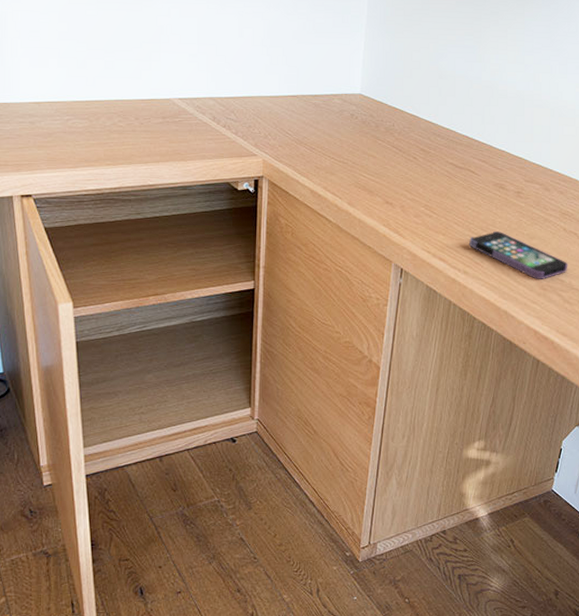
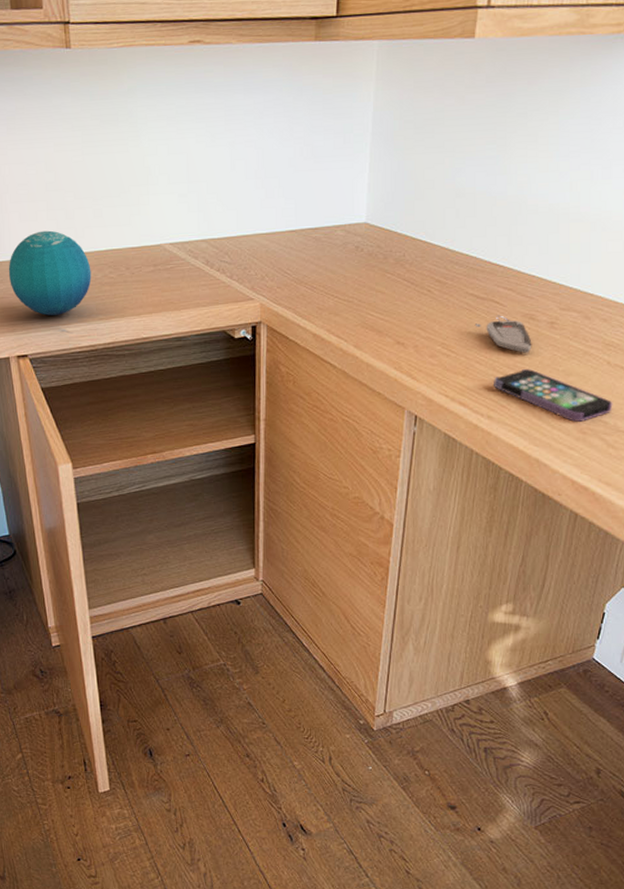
decorative orb: none [16,77,101,158] -> present [8,230,92,316]
key chain: none [453,183,502,217] -> present [474,315,532,353]

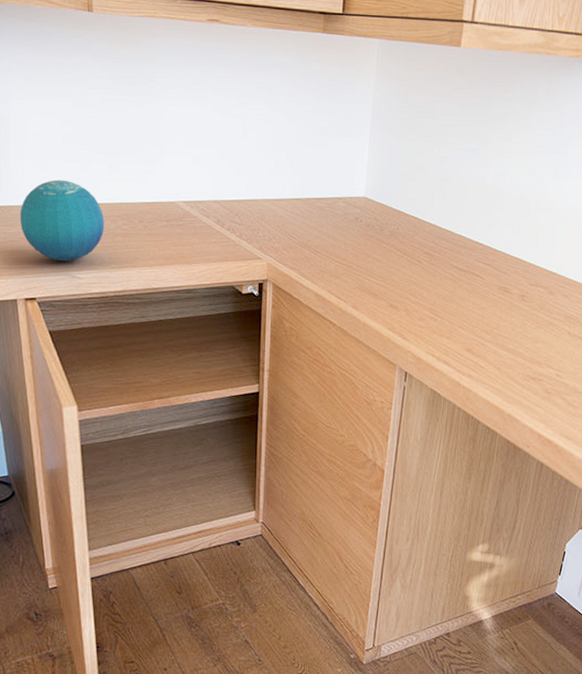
key chain: present [474,315,532,353] -> none [458,286,506,321]
smartphone: present [494,369,613,422] -> none [474,335,572,383]

